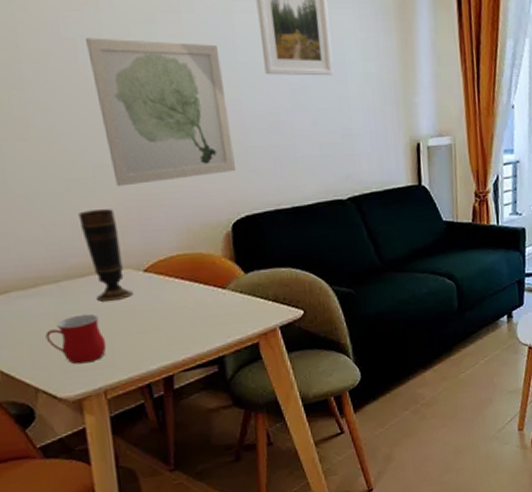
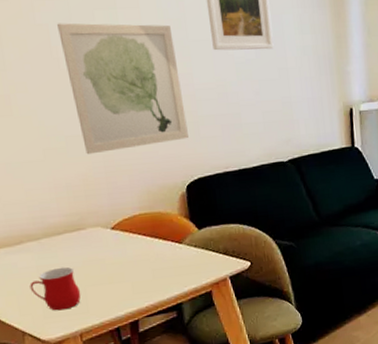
vase: present [78,209,133,302] -> none [54,174,102,256]

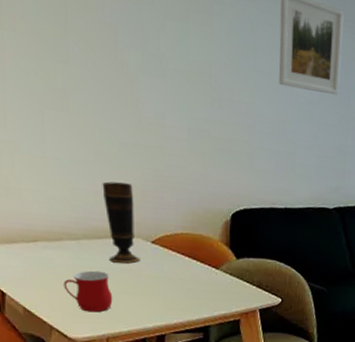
vase: none [54,174,102,256] -> present [102,181,140,264]
wall art: present [57,23,189,155] -> none [127,25,242,168]

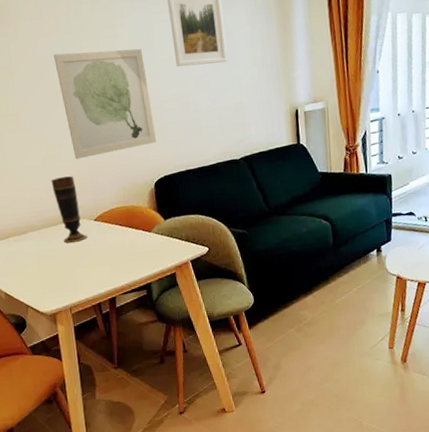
mug: present [63,270,113,313] -> none [32,252,71,289]
wall art: none [127,25,242,168] -> present [54,48,156,160]

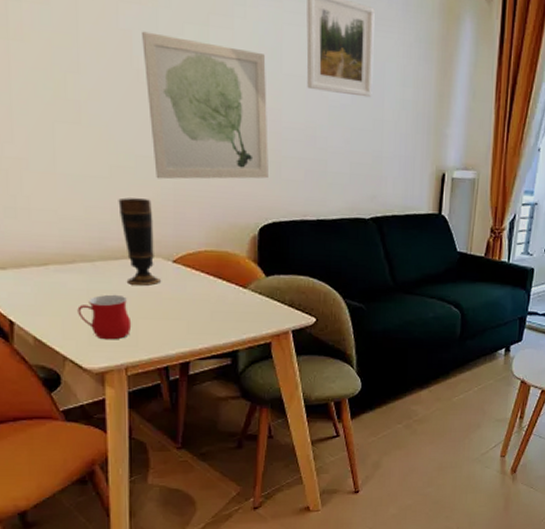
mug: none [32,252,71,289] -> present [77,294,132,340]

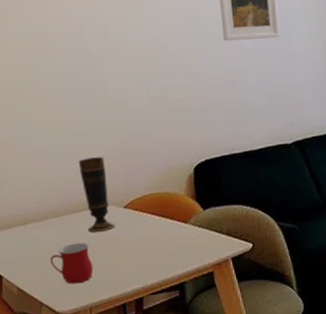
wall art: present [142,31,268,180] -> none [91,20,198,139]

